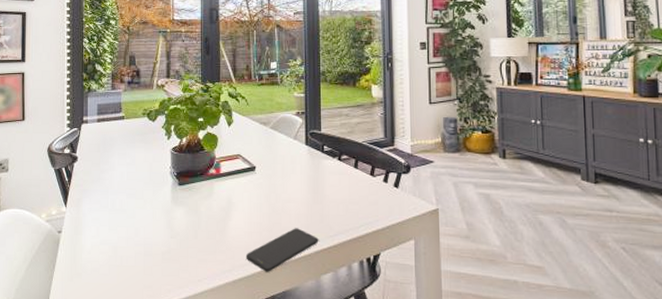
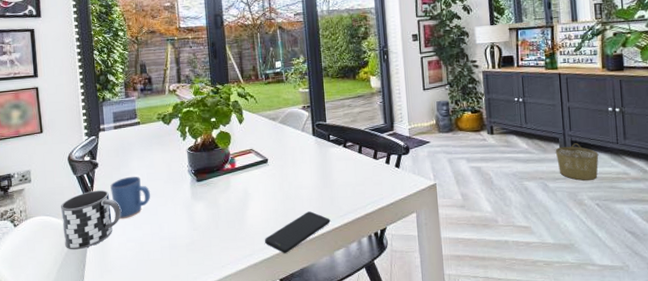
cup: none [35,185,97,248] -> present [61,190,121,250]
mug: none [88,173,130,219] -> present [110,176,151,219]
basket: none [576,176,627,219] -> present [555,143,599,181]

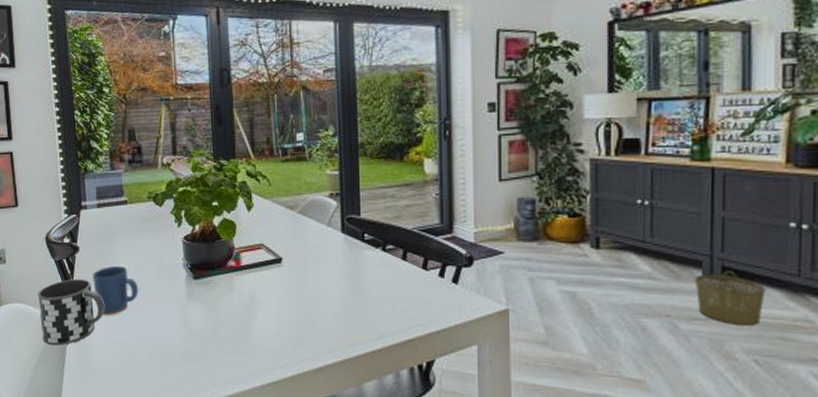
smartphone: present [264,211,331,253] -> none [274,329,360,378]

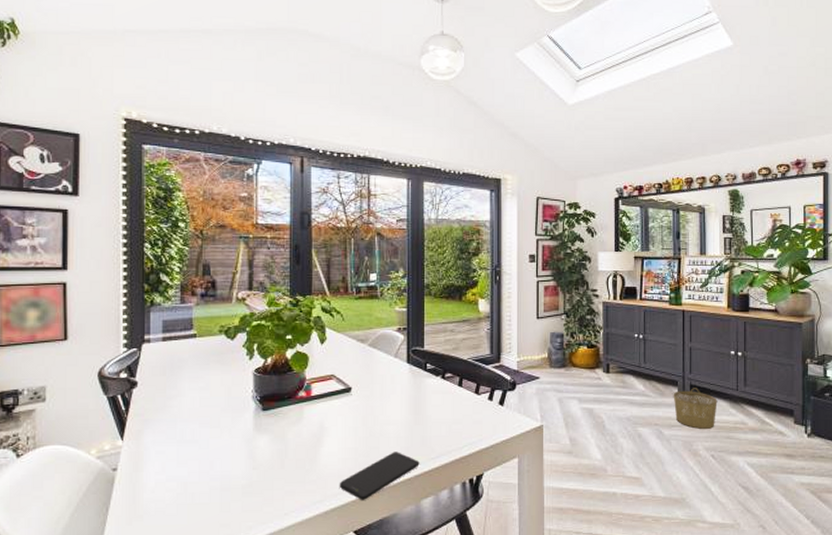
cup: present [38,278,105,346] -> none [83,415,162,489]
mug: present [93,265,139,315] -> none [151,400,203,452]
smartphone: none [274,329,360,378] -> present [339,452,420,500]

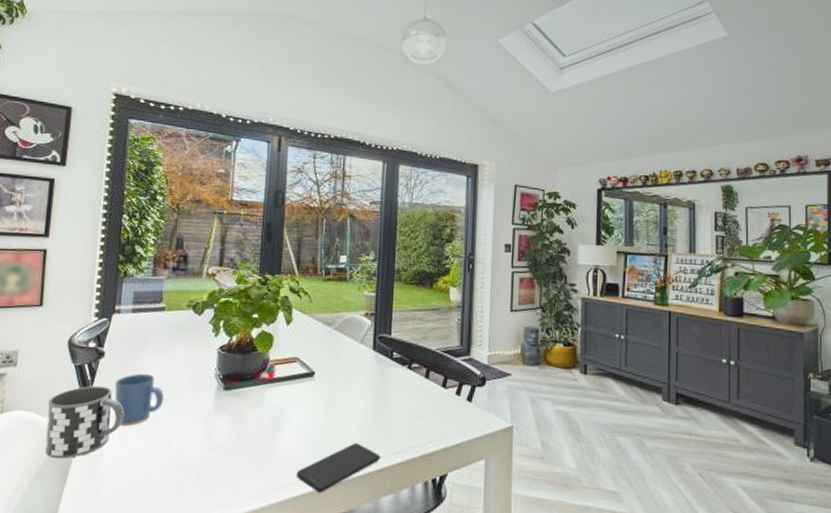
cup: none [83,415,162,489] -> present [44,385,124,459]
mug: none [151,400,203,452] -> present [114,373,165,426]
basket: present [673,388,718,429] -> none [656,397,707,444]

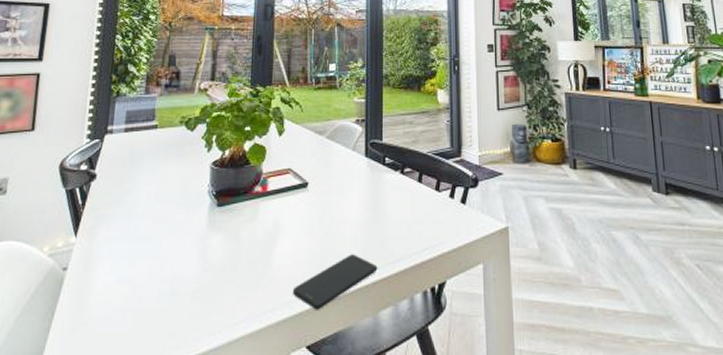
cup: present [44,385,124,459] -> none [32,210,115,290]
mug: present [114,373,165,426] -> none [106,194,157,250]

